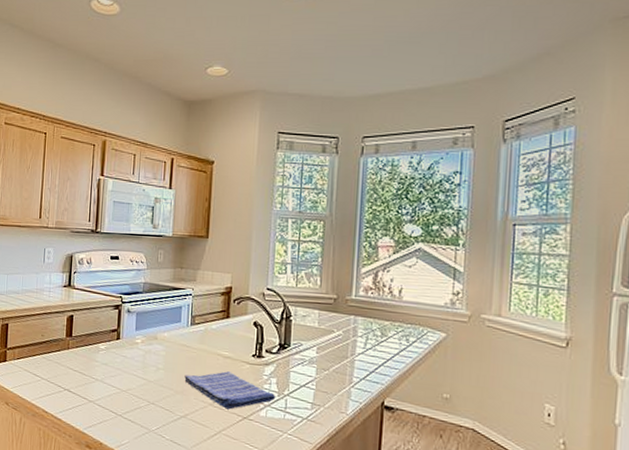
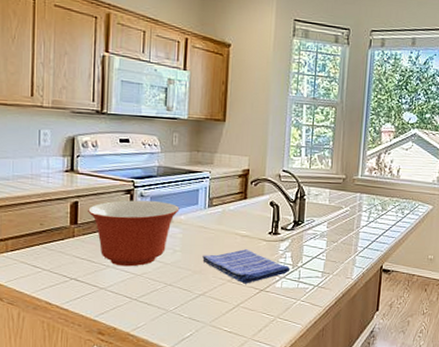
mixing bowl: none [81,315,163,382] -> present [88,200,180,267]

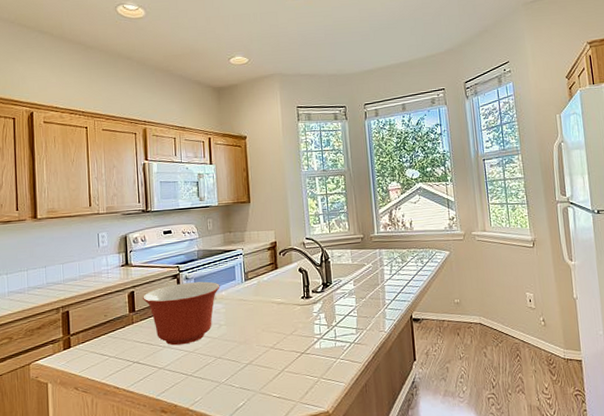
dish towel: present [202,249,291,284] -> none [245,315,327,349]

